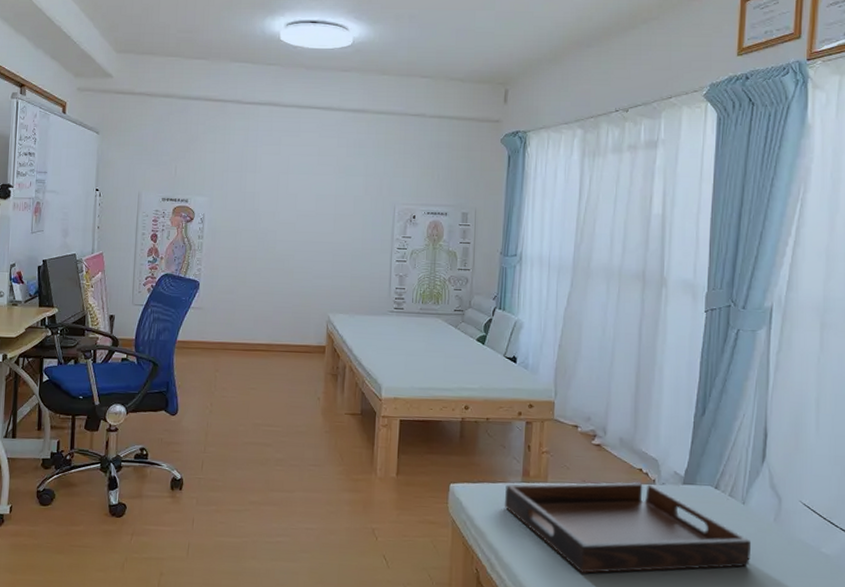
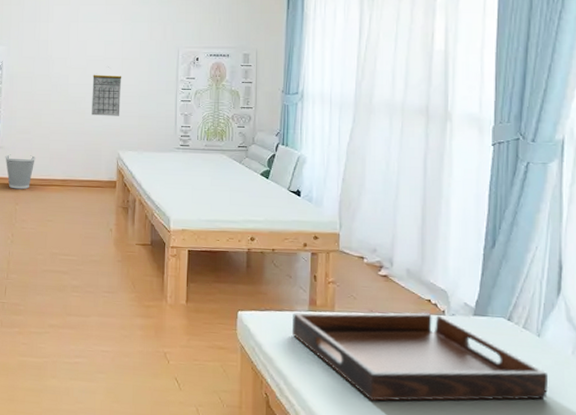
wastebasket: none [205,316,240,355] -> present [5,154,36,190]
calendar: none [301,222,334,276] -> present [92,66,122,116]

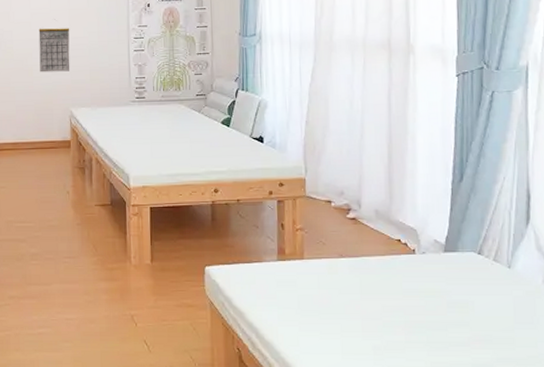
serving tray: present [293,312,549,401] -> none [261,253,521,346]

